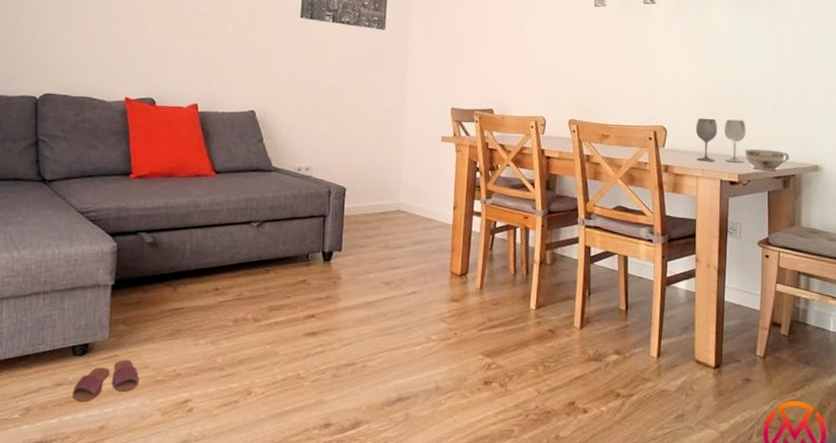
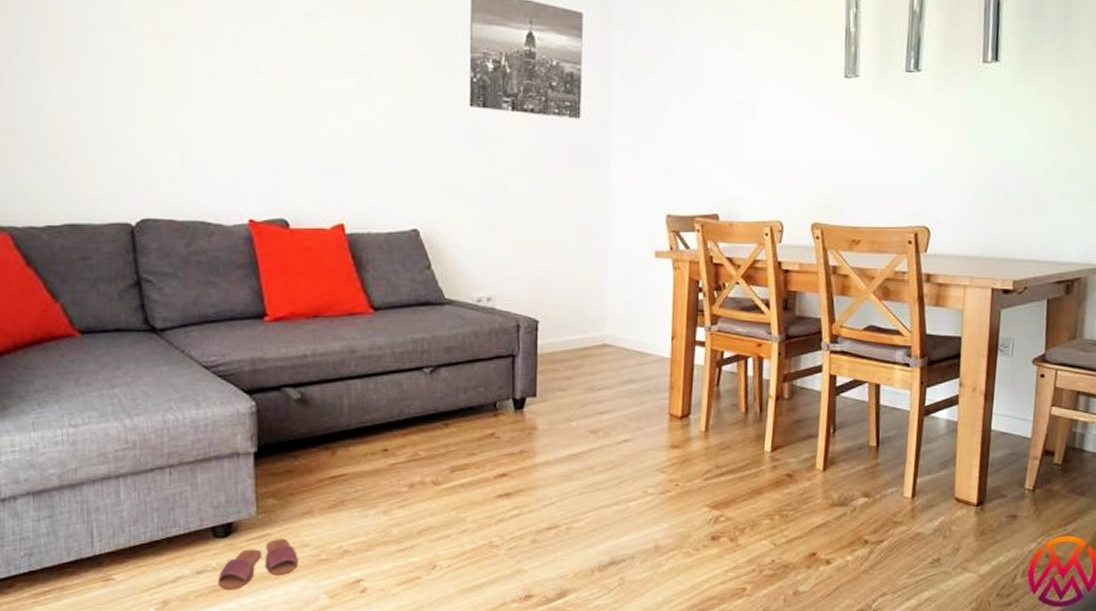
wineglass: present [695,118,746,163] -> none [964,214,1025,268]
teacup: present [745,148,790,171] -> none [1022,249,1075,275]

